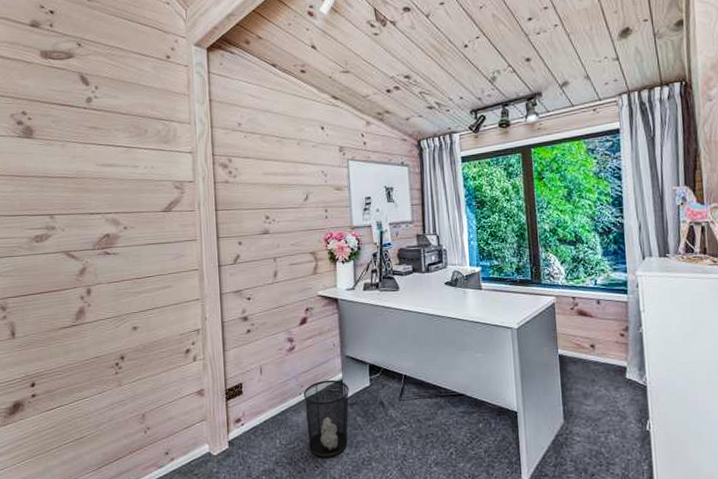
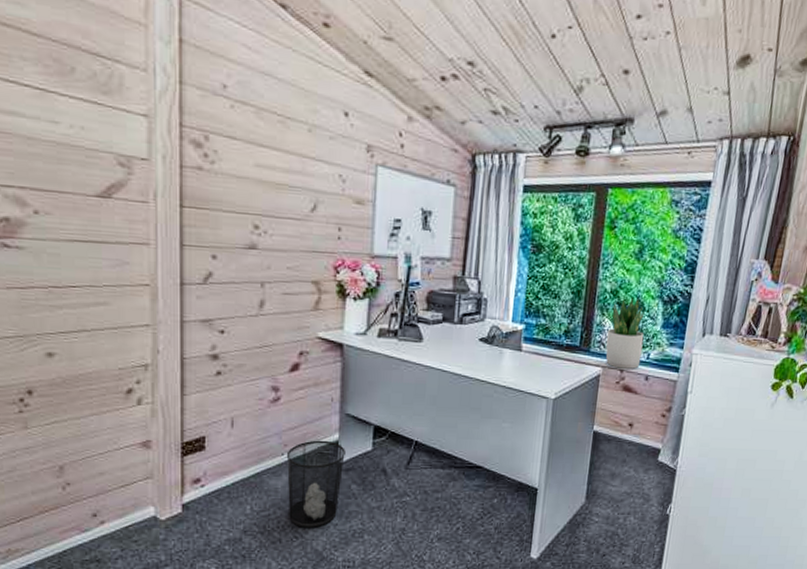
planter: none [553,233,590,296] -> present [605,297,645,369]

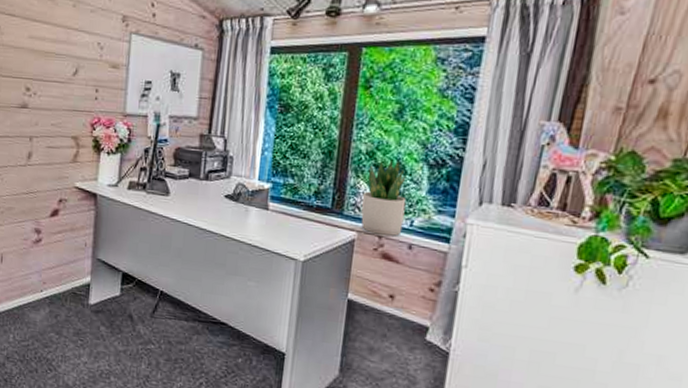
waste bin: present [286,440,345,529] -> none [44,281,96,364]

